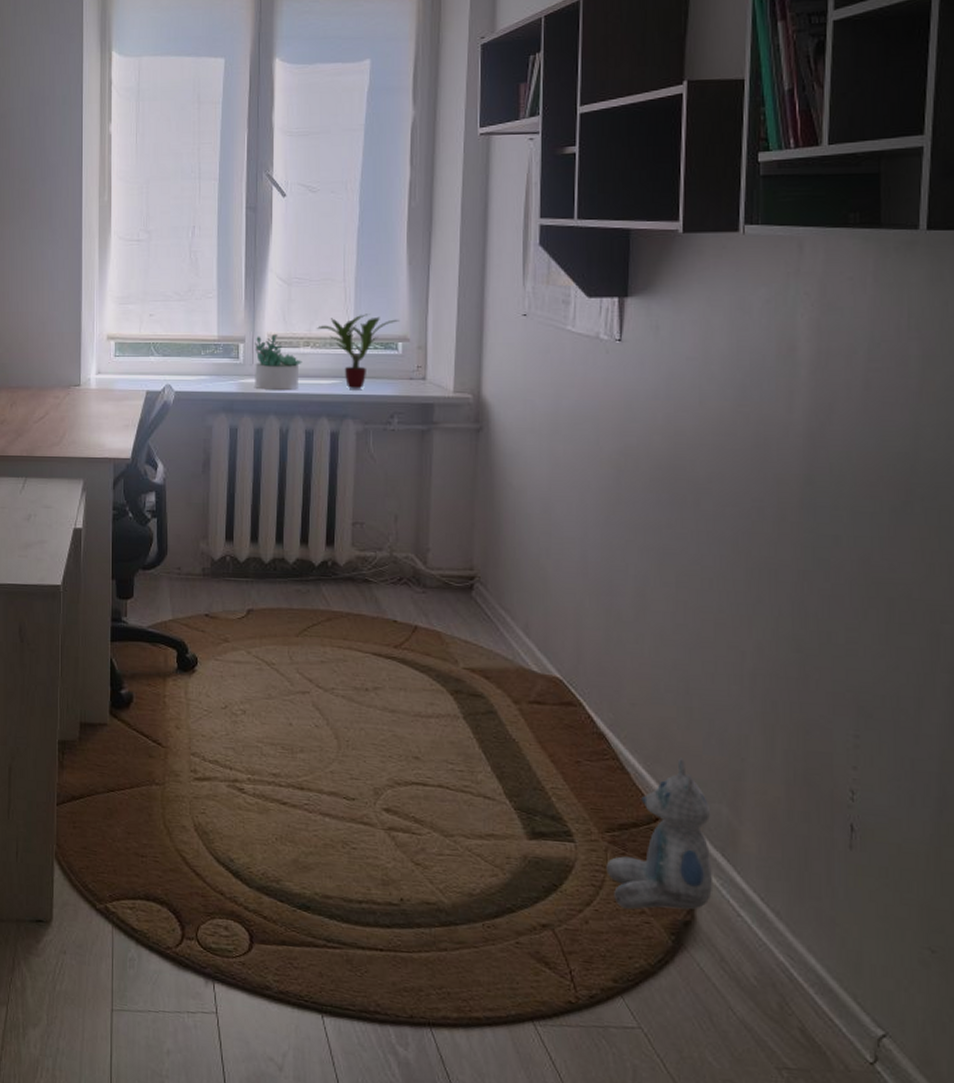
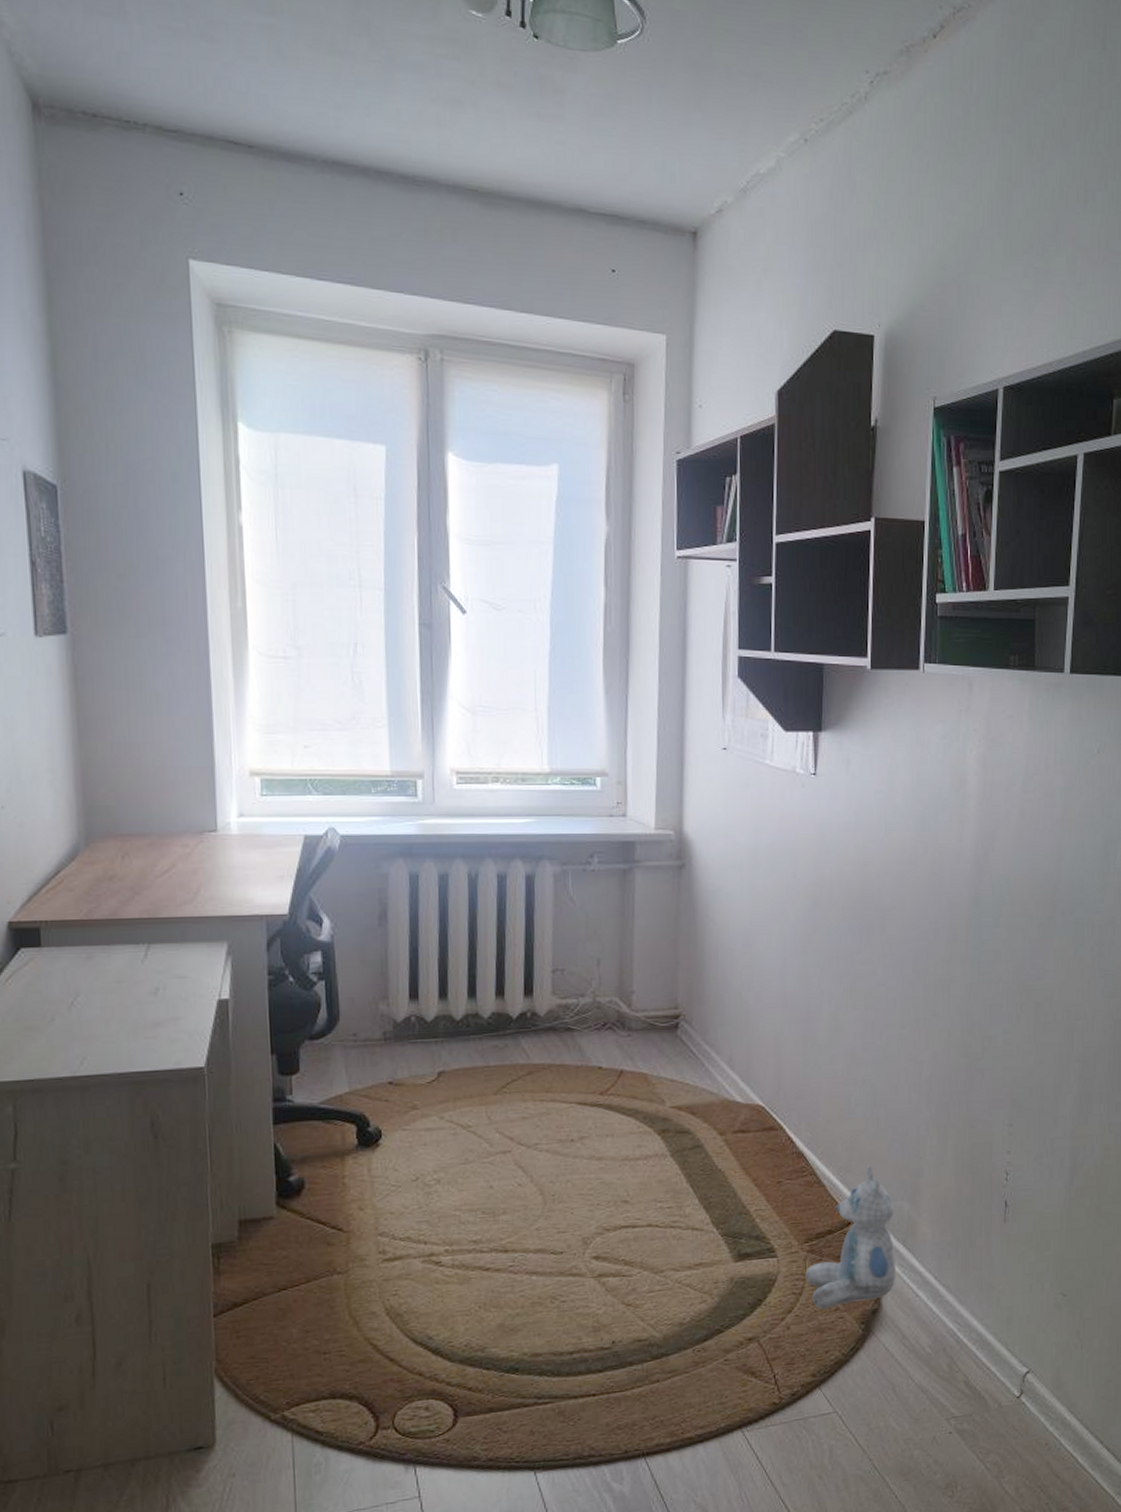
succulent plant: present [255,334,302,390] -> none [435,769,491,831]
potted plant: present [316,314,400,389] -> none [506,746,598,828]

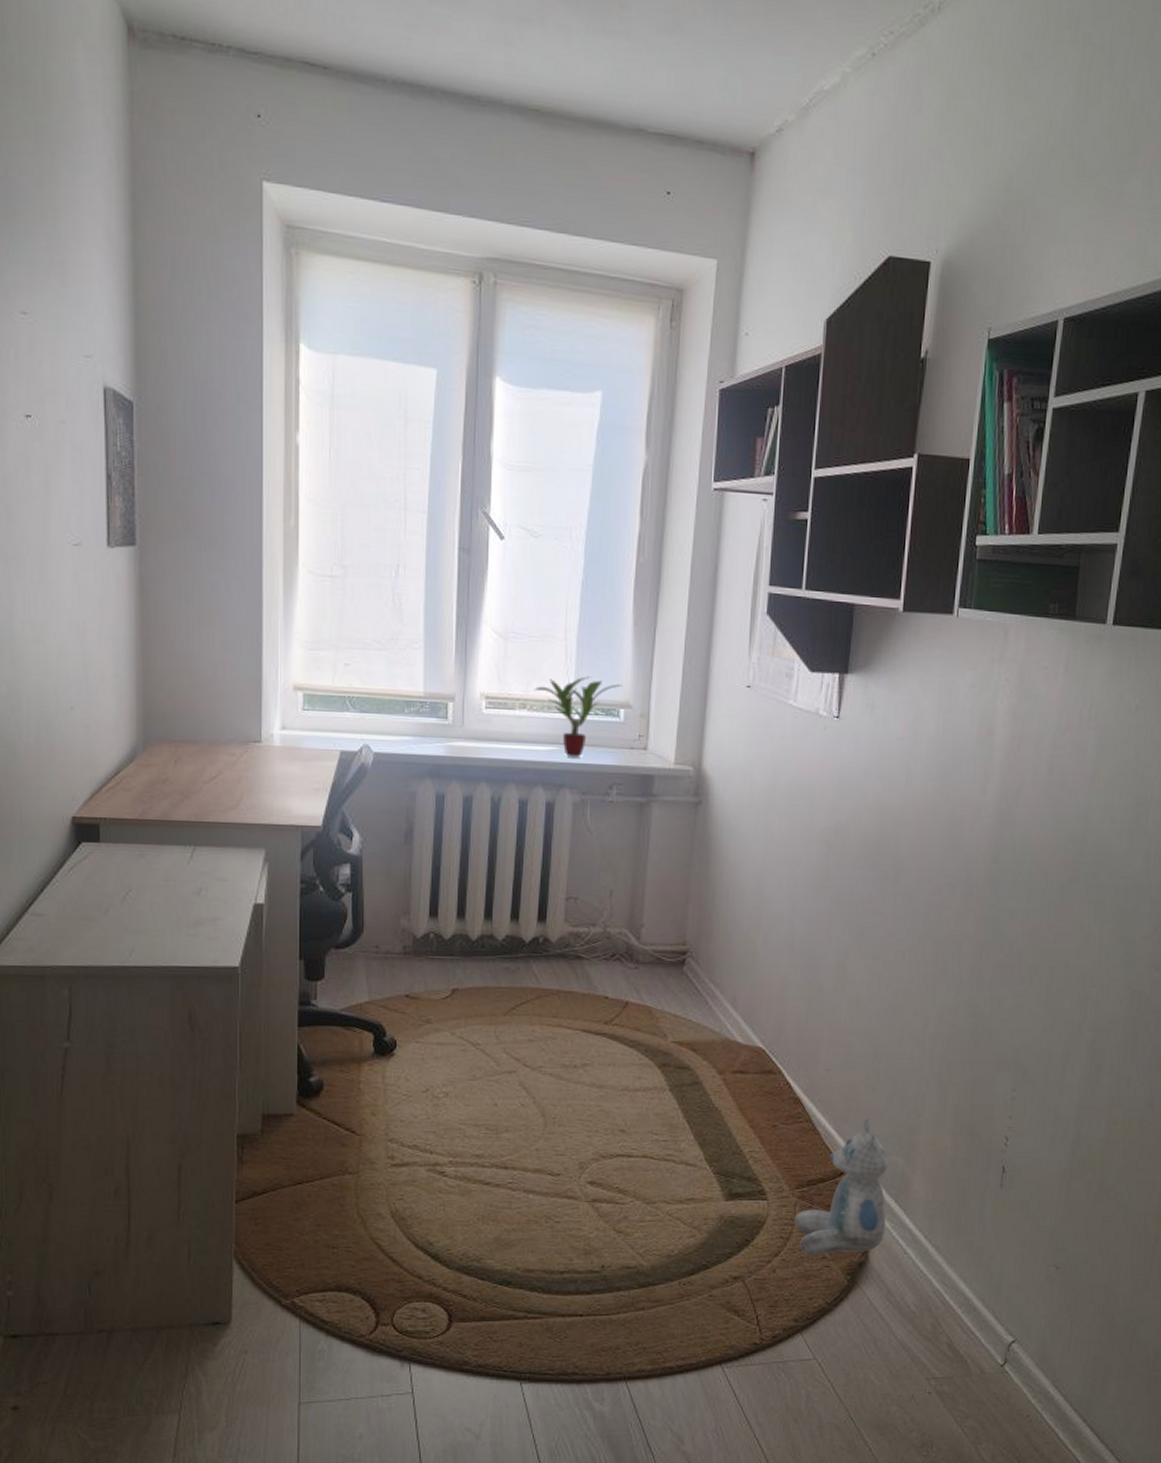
potted plant: none [506,746,598,828] -> present [533,676,623,757]

